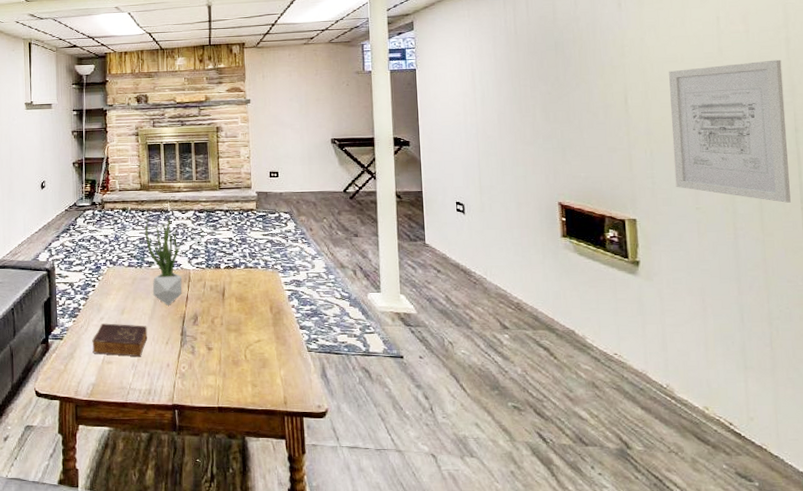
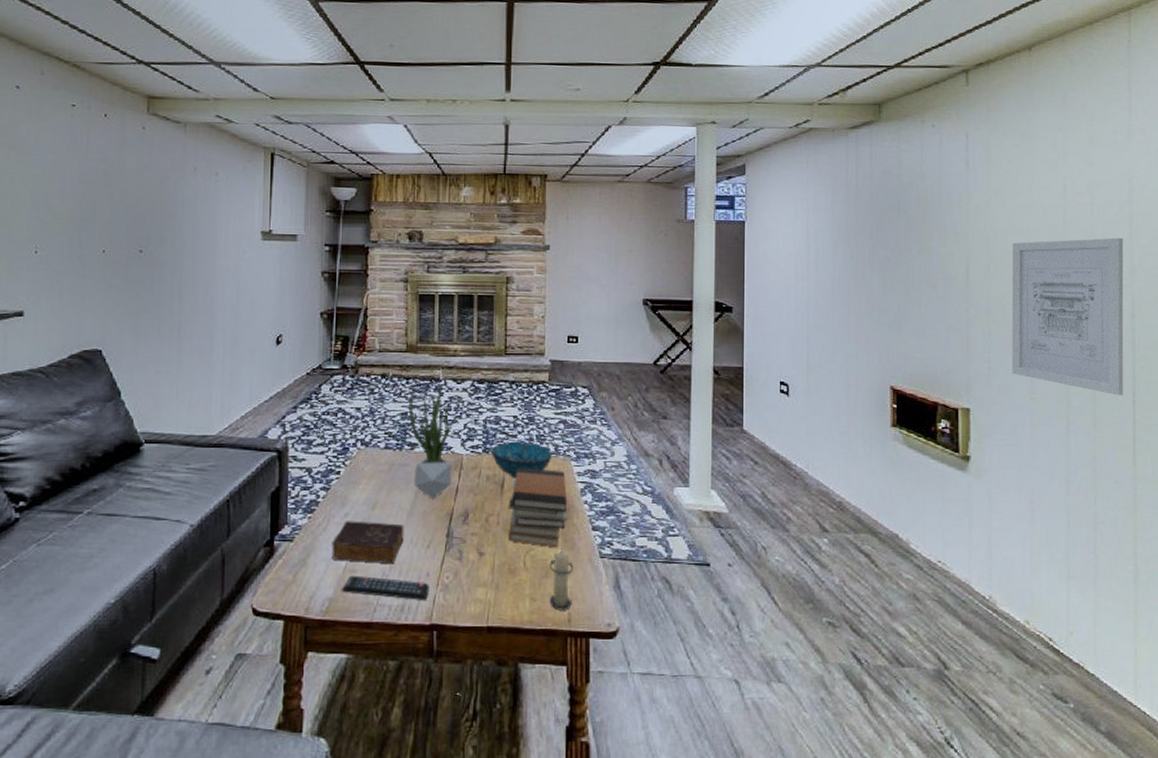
remote control: none [102,365,170,386] -> present [342,575,429,601]
decorative bowl: none [213,258,263,289] -> present [491,441,553,479]
book stack: none [229,279,279,344] -> present [507,467,568,548]
candle: none [266,344,288,395] -> present [549,548,574,611]

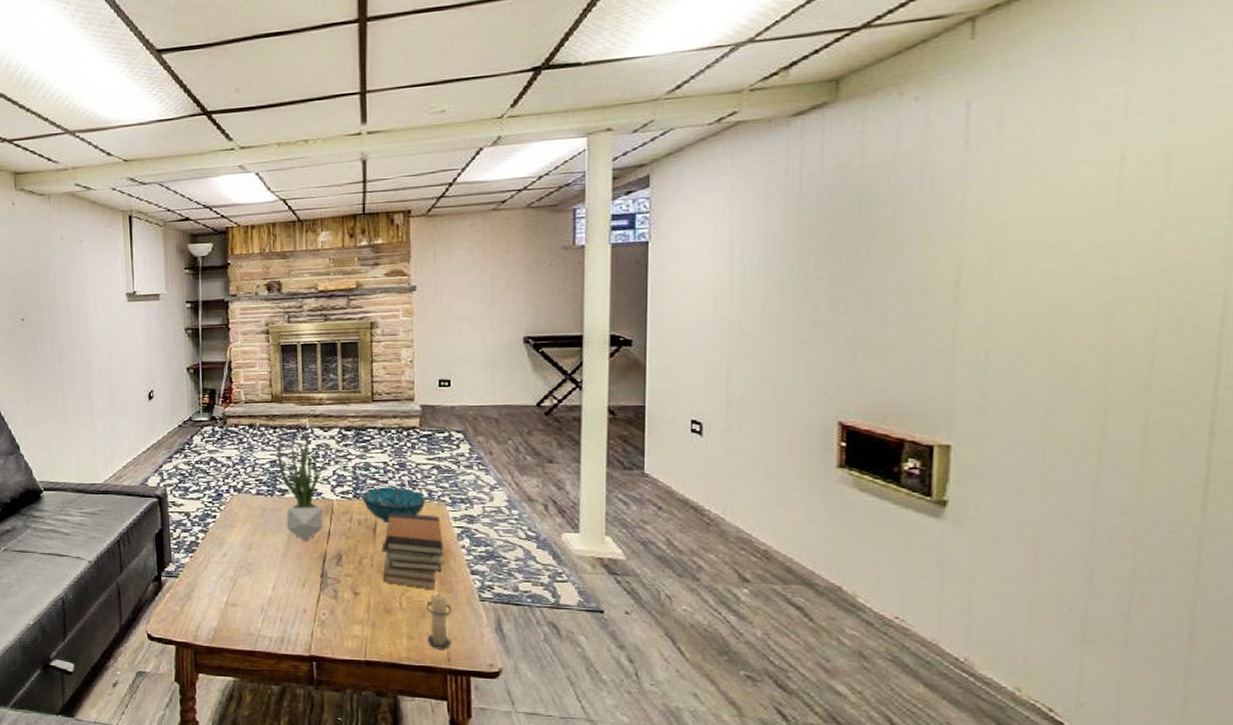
book: present [331,521,404,565] -> none [213,560,280,601]
remote control: present [342,575,429,601] -> none [225,609,307,635]
wall art: present [1012,237,1124,396] -> none [1017,218,1217,425]

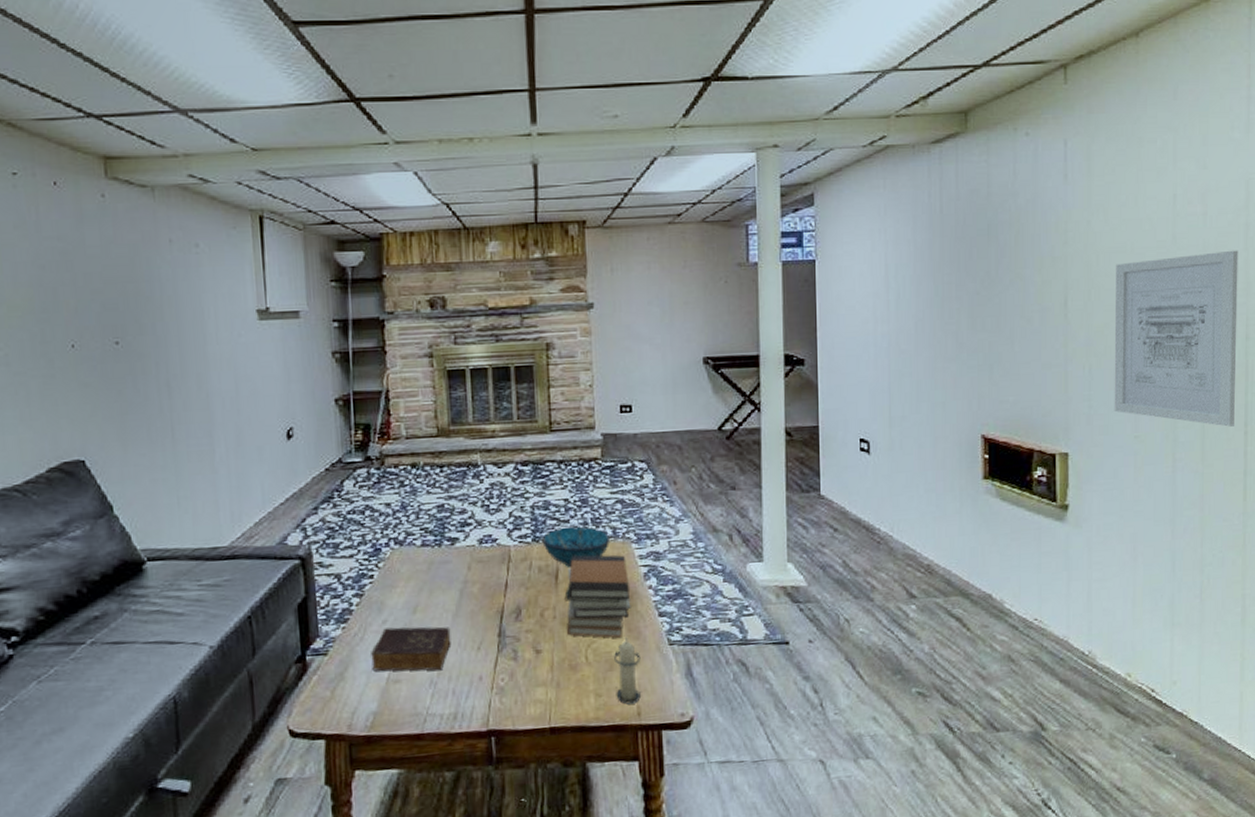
book: none [213,560,280,601] -> present [371,626,451,672]
potted plant: present [276,434,323,542] -> none [444,471,500,597]
wall art: none [1017,218,1217,425] -> present [1114,250,1238,427]

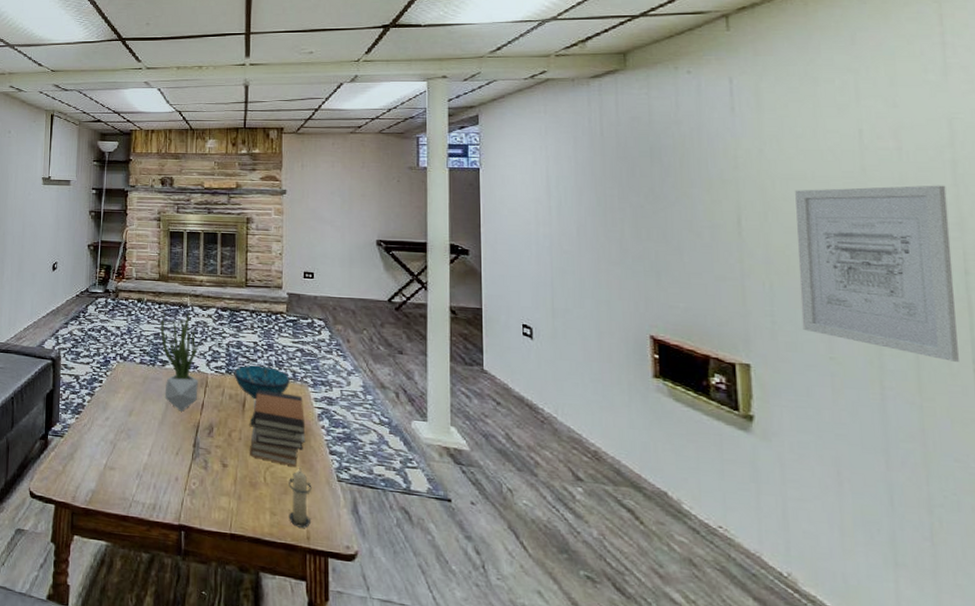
book: present [371,626,451,672] -> none [94,424,156,467]
potted plant: none [444,471,500,597] -> present [160,311,199,412]

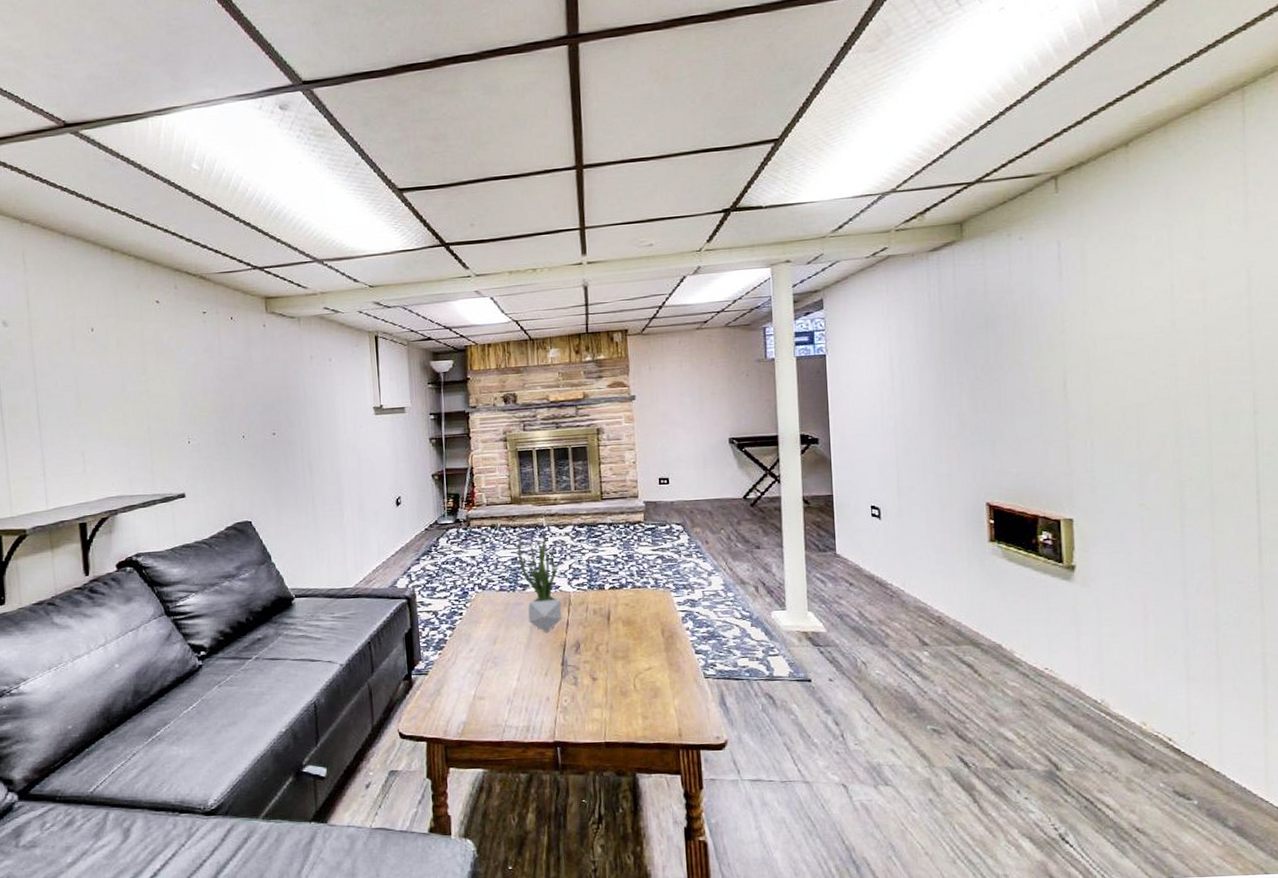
decorative bowl: present [234,365,291,400] -> none [596,577,653,612]
book stack: present [249,389,306,468] -> none [615,600,672,671]
candle: present [289,468,312,528] -> none [658,671,682,726]
wall art: present [795,185,959,362] -> none [1114,332,1245,495]

